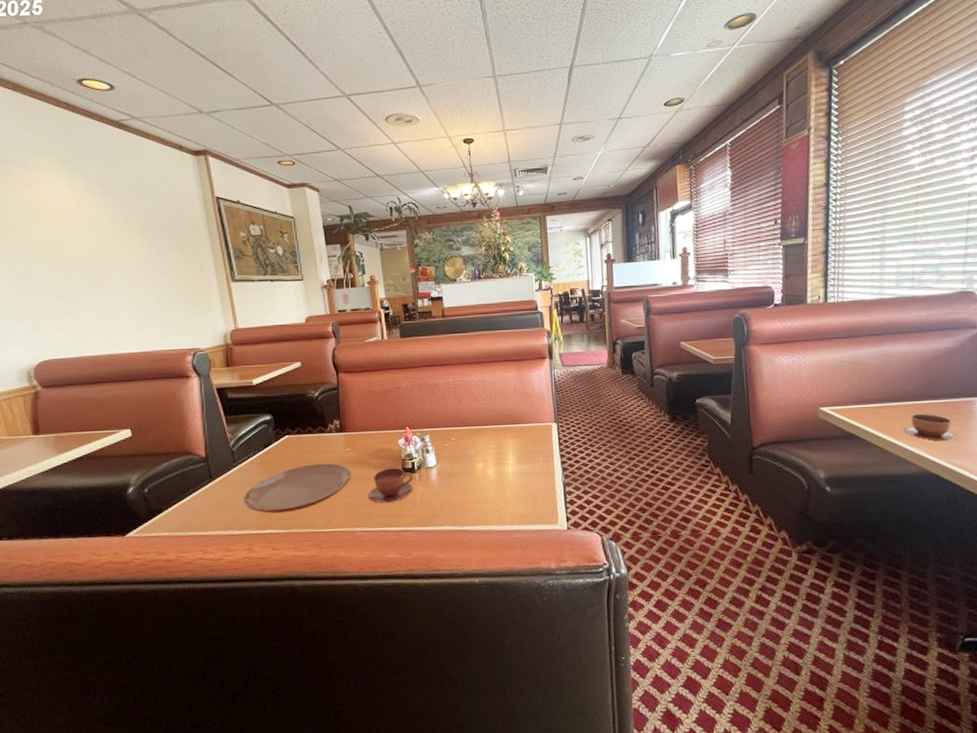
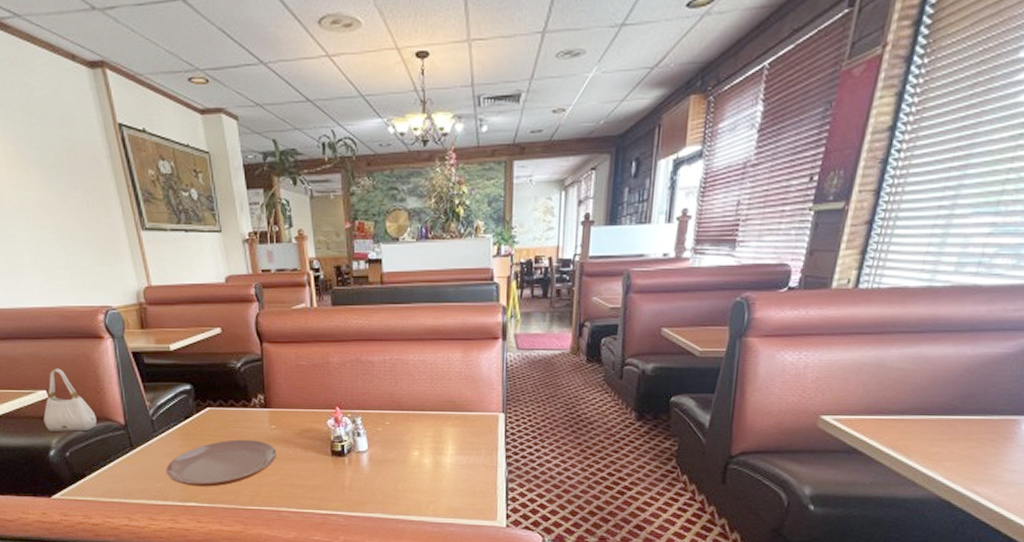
handbag: none [125,407,178,469] -> present [43,368,97,432]
teacup: present [368,468,413,504] -> none [294,449,342,486]
teacup: present [904,413,958,441] -> none [920,430,987,465]

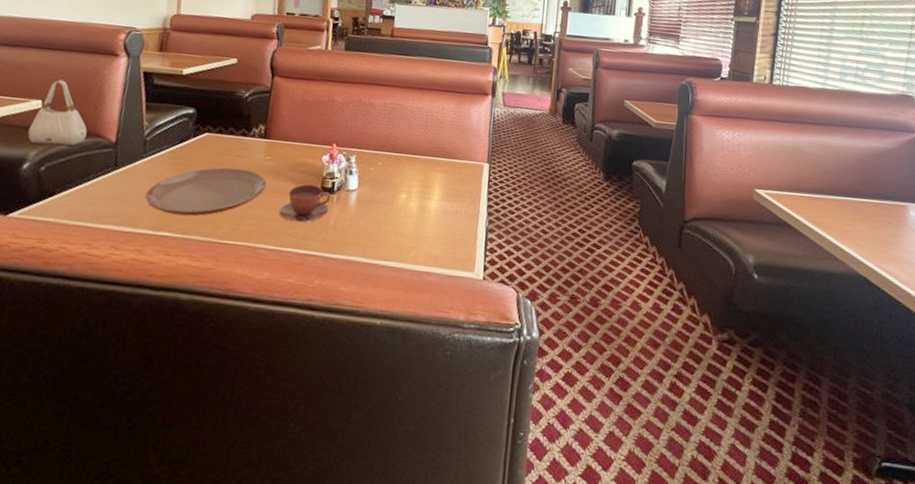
teacup: none [294,449,342,486] -> present [279,184,331,223]

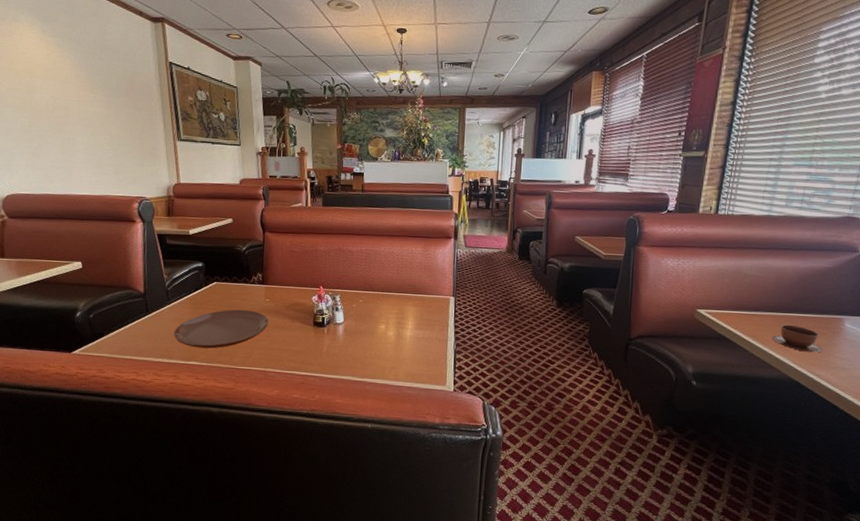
handbag: present [28,79,87,146] -> none [75,244,120,297]
teacup: present [279,184,331,223] -> none [281,320,322,351]
teacup: none [837,210,889,244] -> present [773,324,822,353]

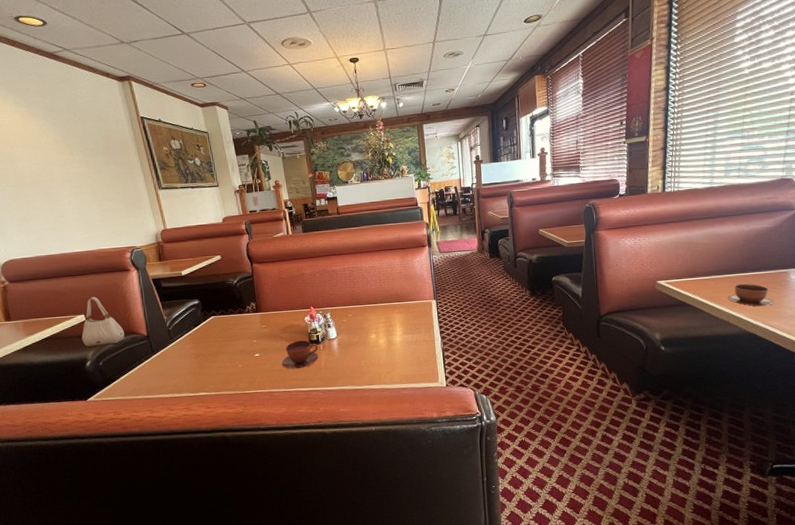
handbag: none [75,244,120,297] -> present [81,296,125,347]
plate: present [173,309,268,349] -> none [180,338,267,380]
teacup: none [281,320,322,351] -> present [282,340,319,370]

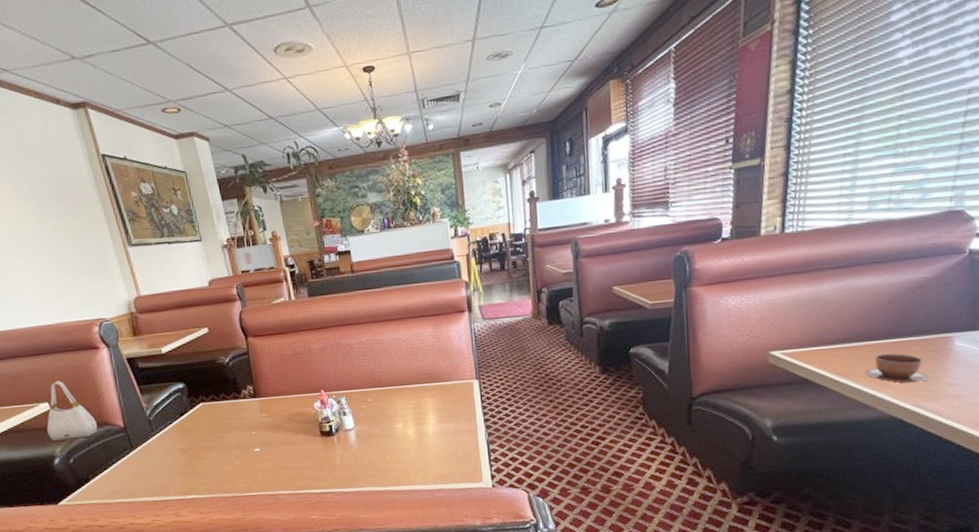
teacup: present [282,340,319,370] -> none [287,431,332,467]

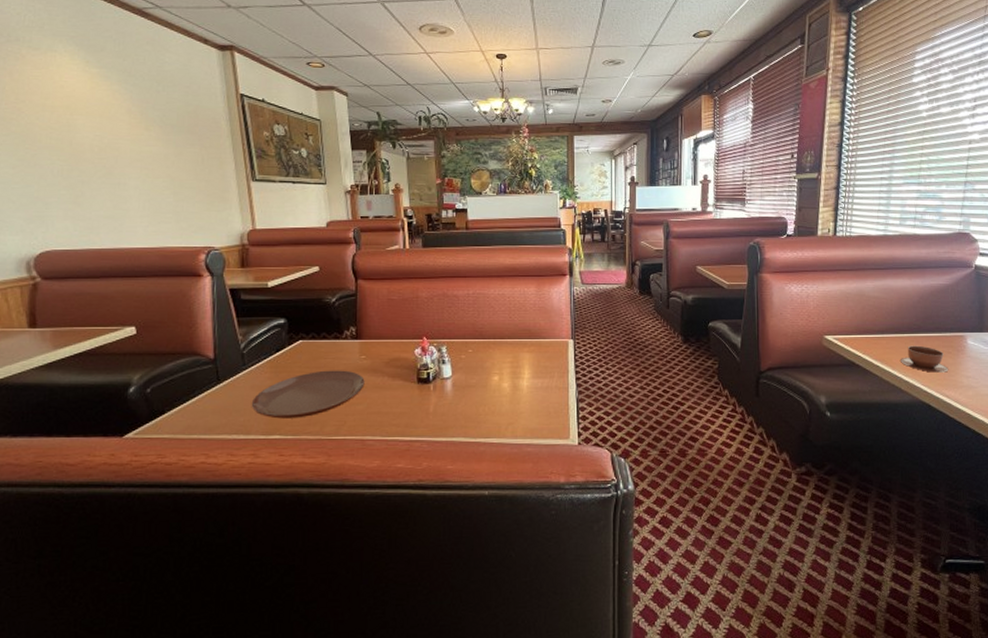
handbag: present [47,380,98,441] -> none [128,305,185,367]
plate: none [165,429,269,480] -> present [251,370,365,419]

